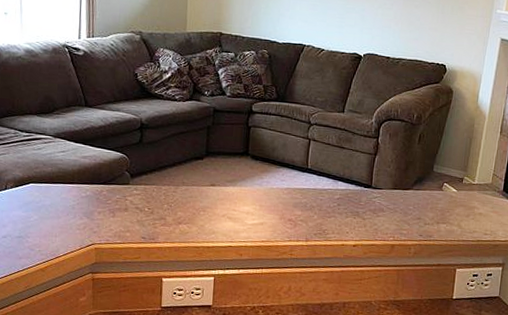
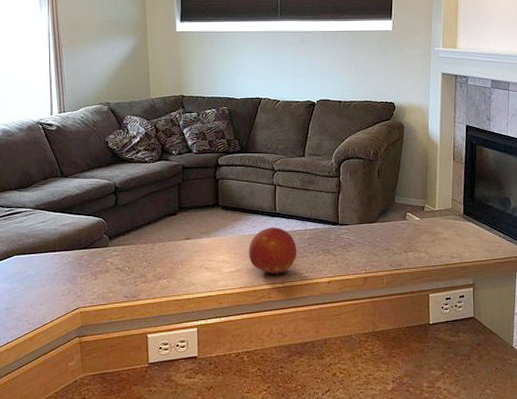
fruit: none [274,182,326,233] -> present [249,227,297,276]

